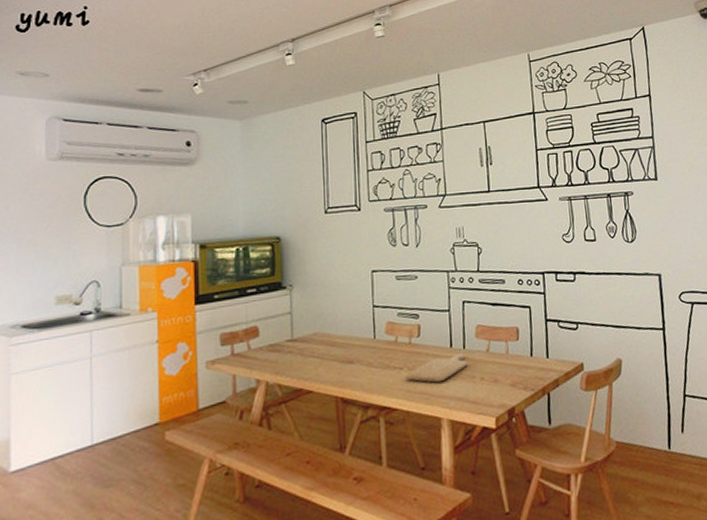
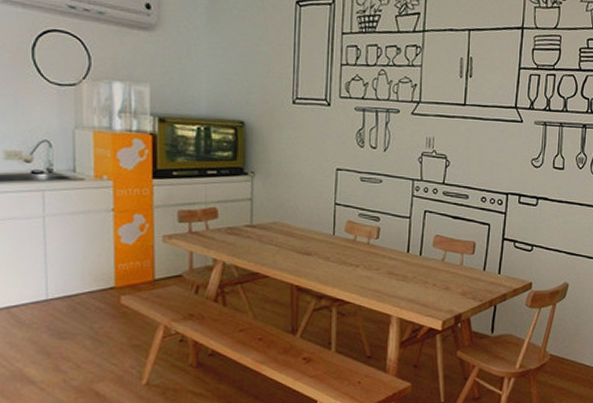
chopping board: present [405,353,469,383] -> none [360,259,423,283]

